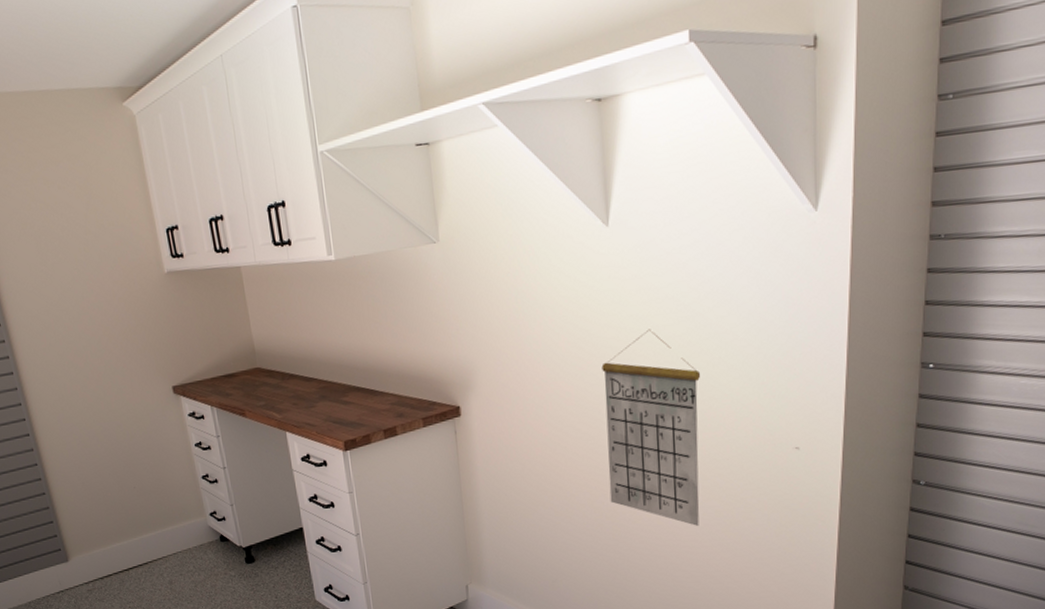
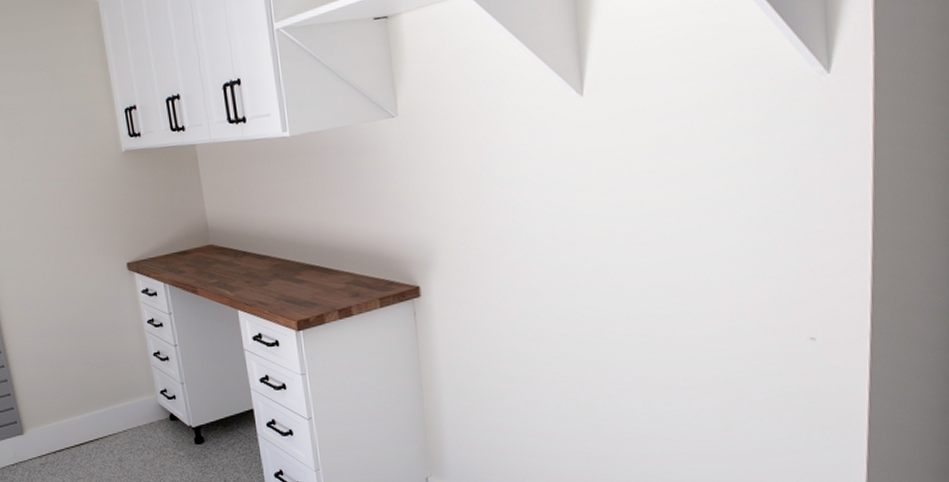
calendar: present [601,329,701,526] -> none [577,205,694,424]

